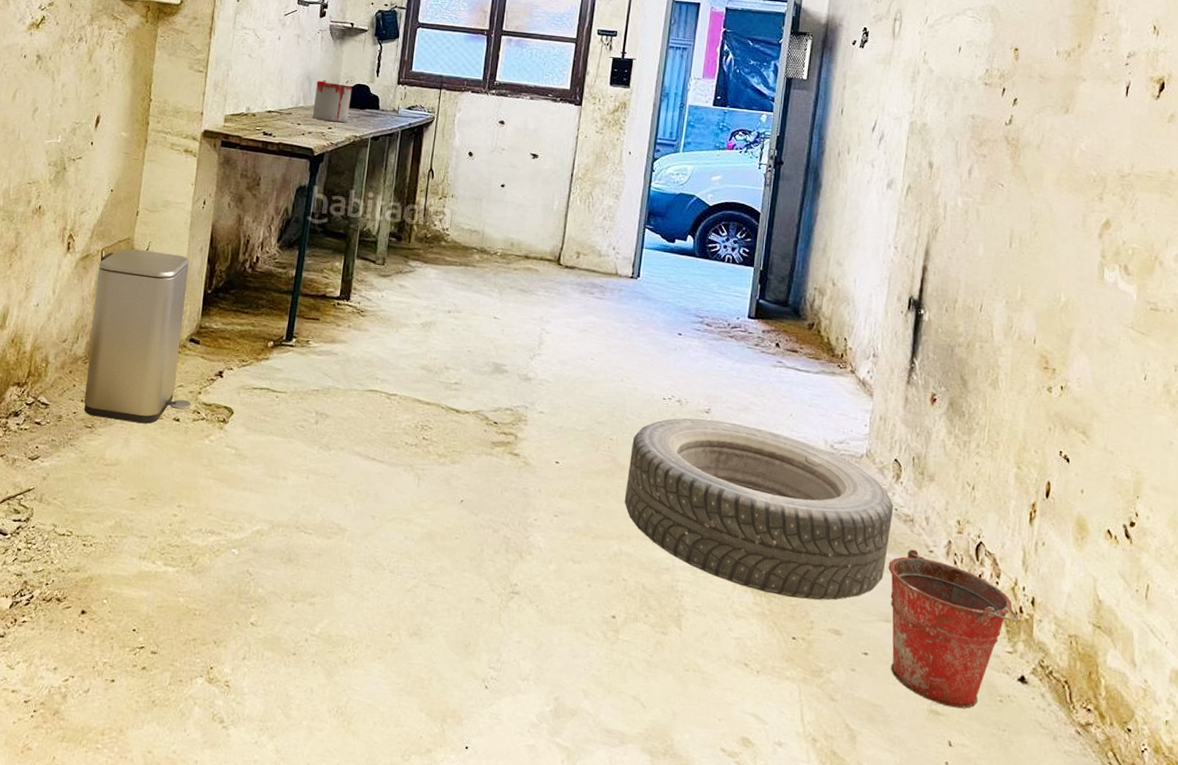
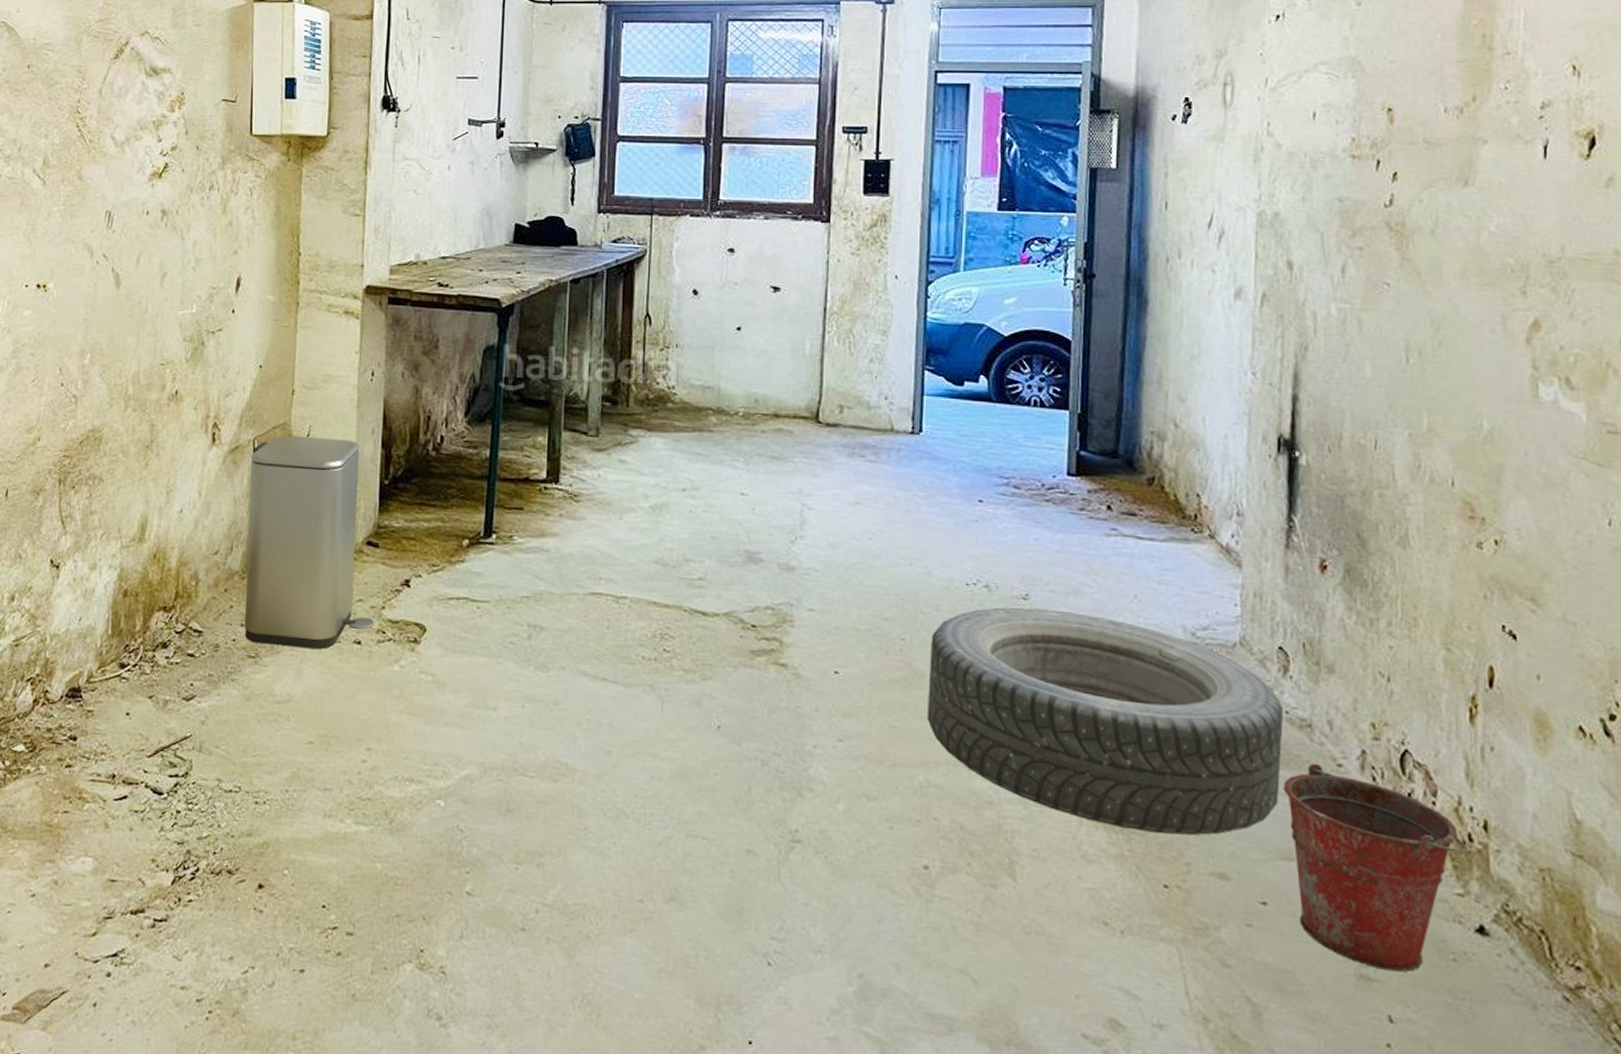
paint can: present [312,80,353,123] -> none [496,215,543,265]

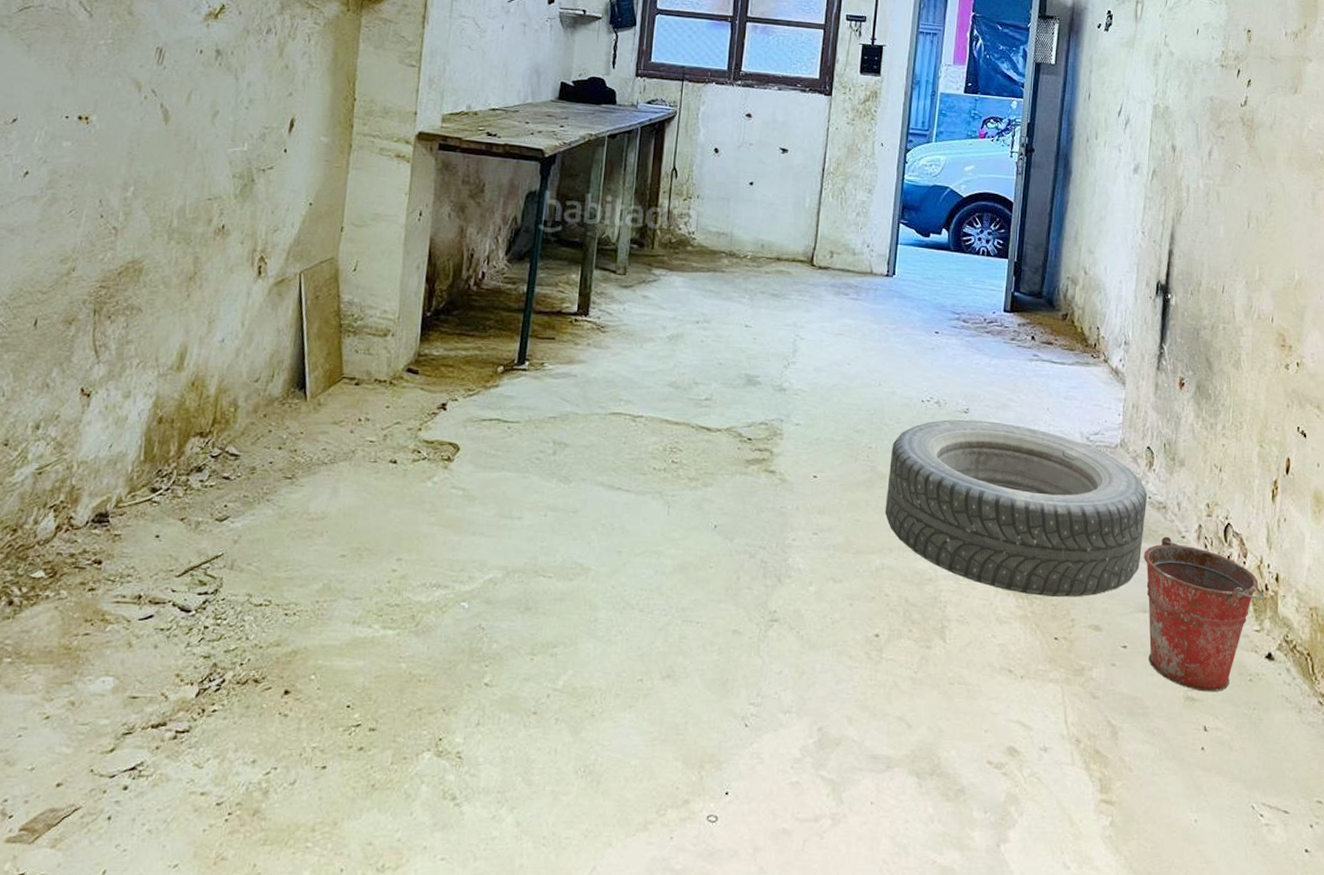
pedal bin: present [244,436,374,649] -> none [281,270,410,469]

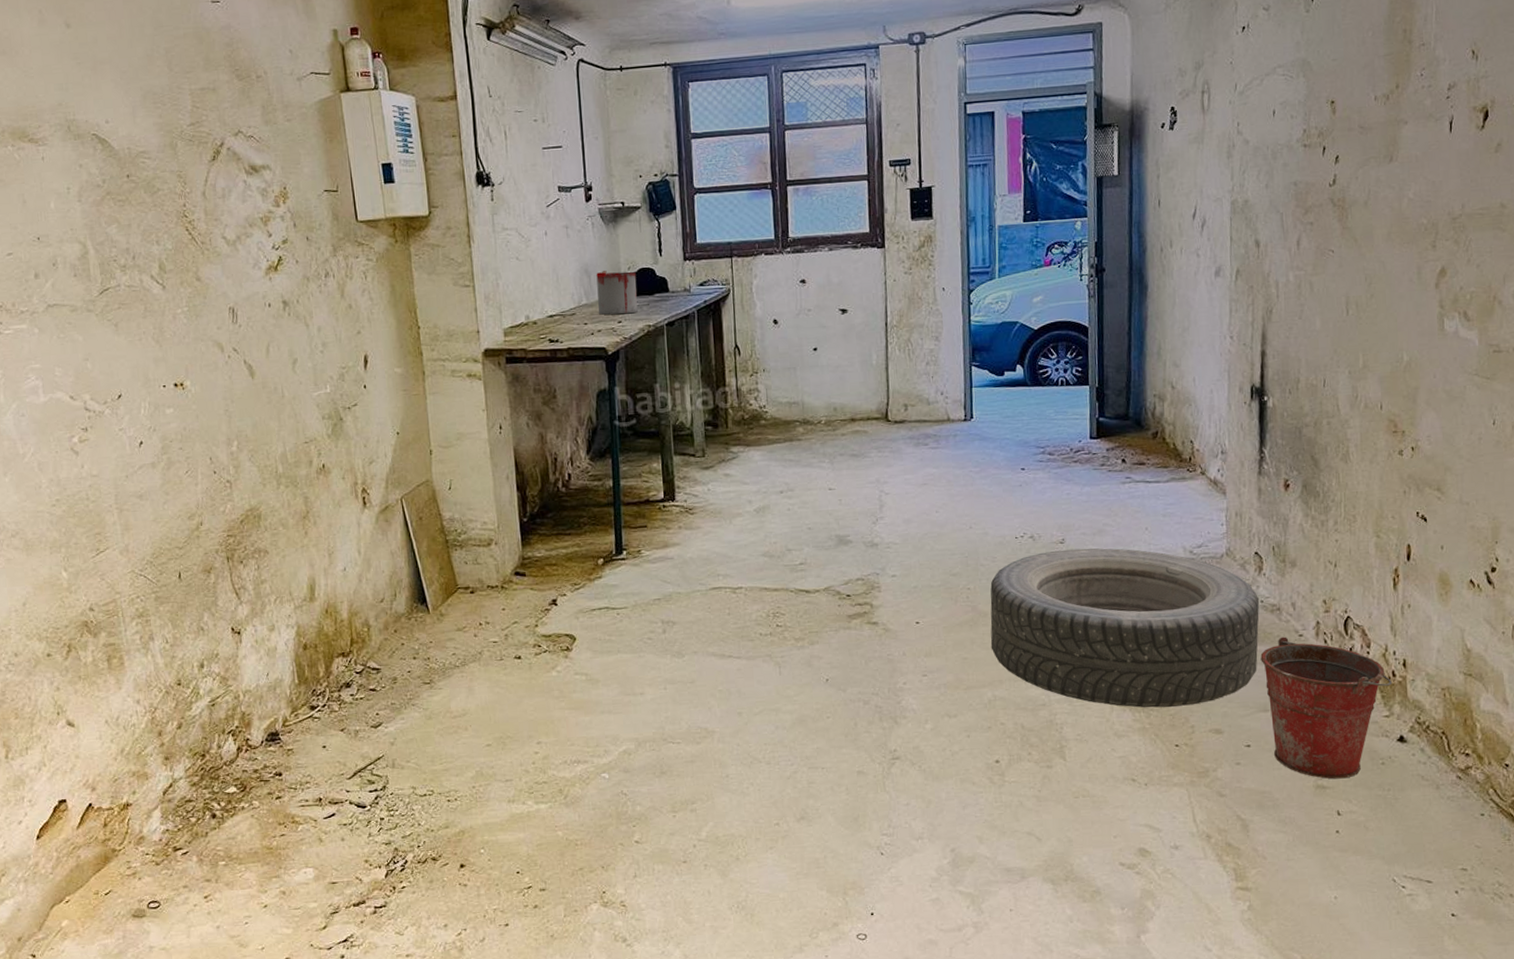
paint can: none [541,73,586,120] -> present [596,271,638,315]

